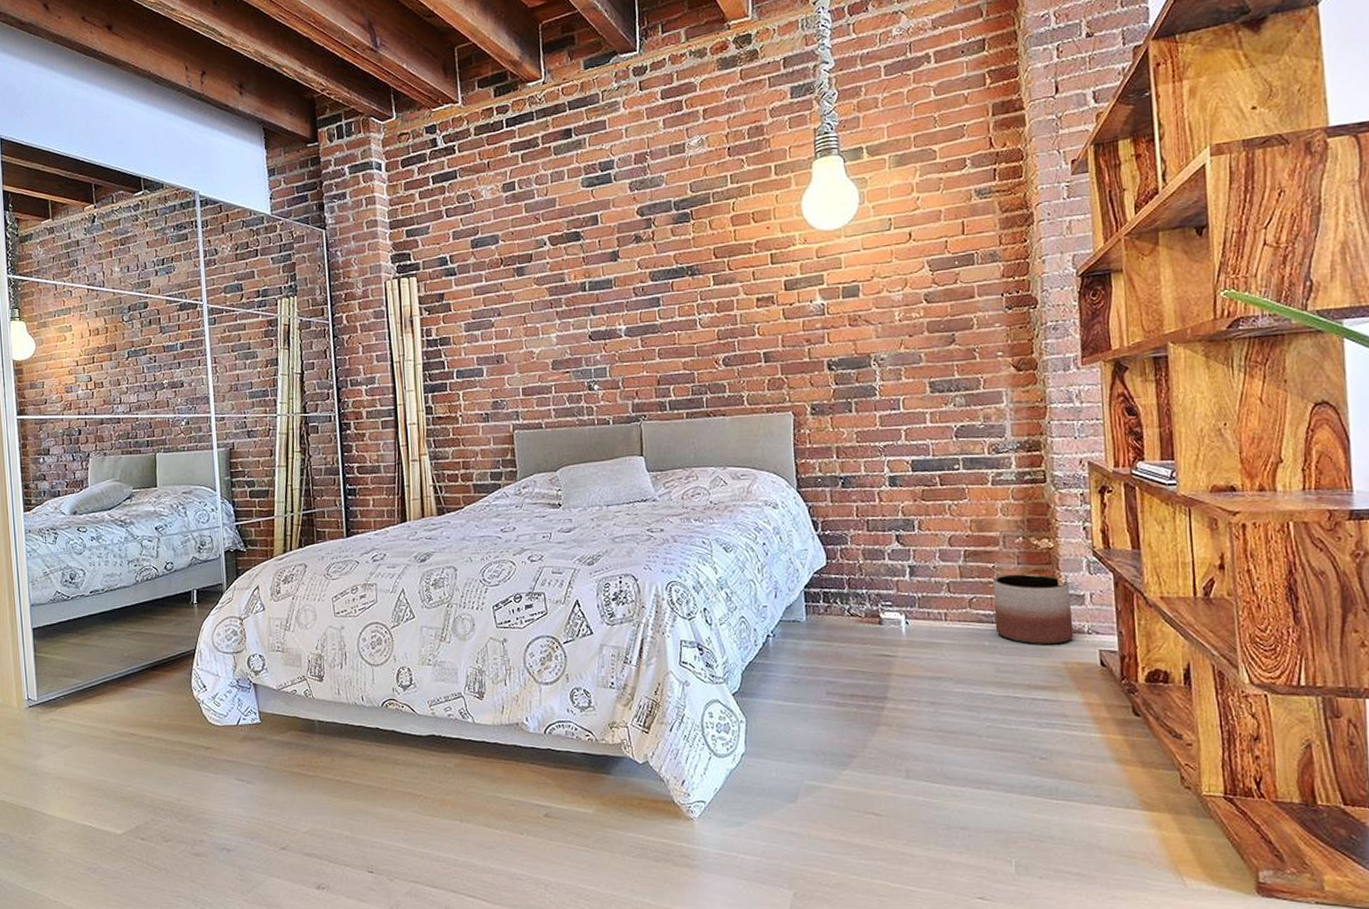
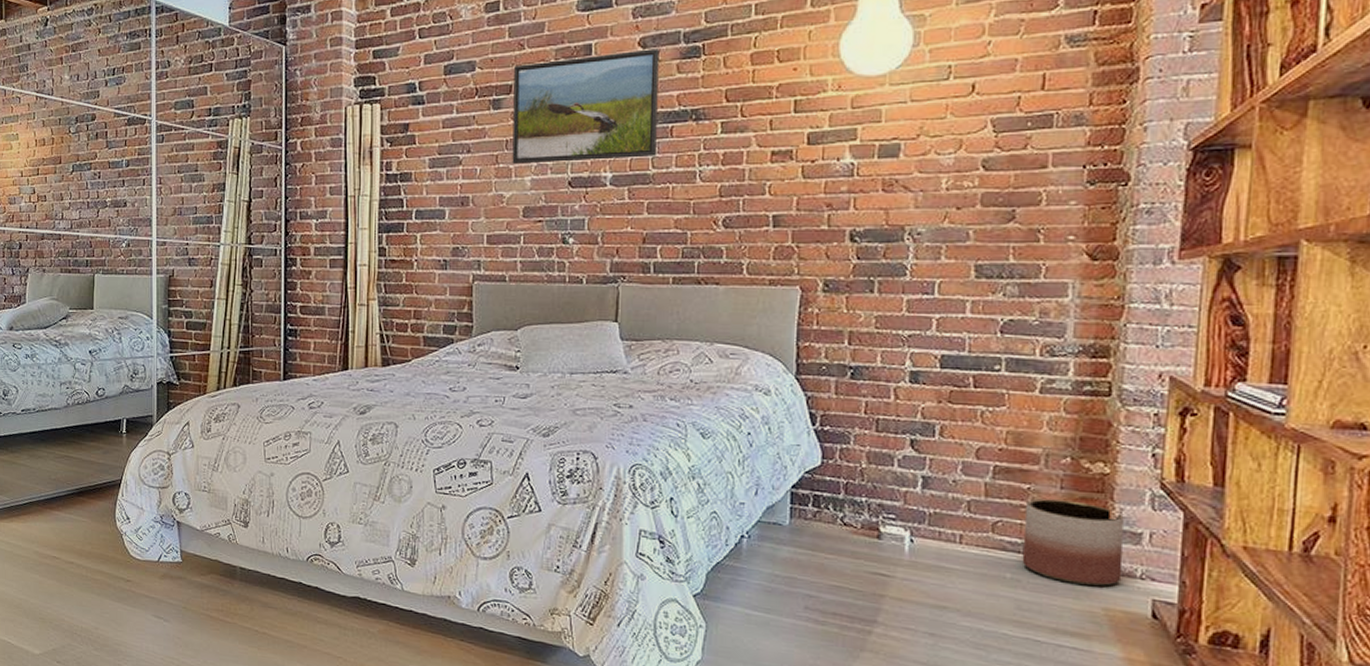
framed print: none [533,216,661,323] -> present [512,49,659,164]

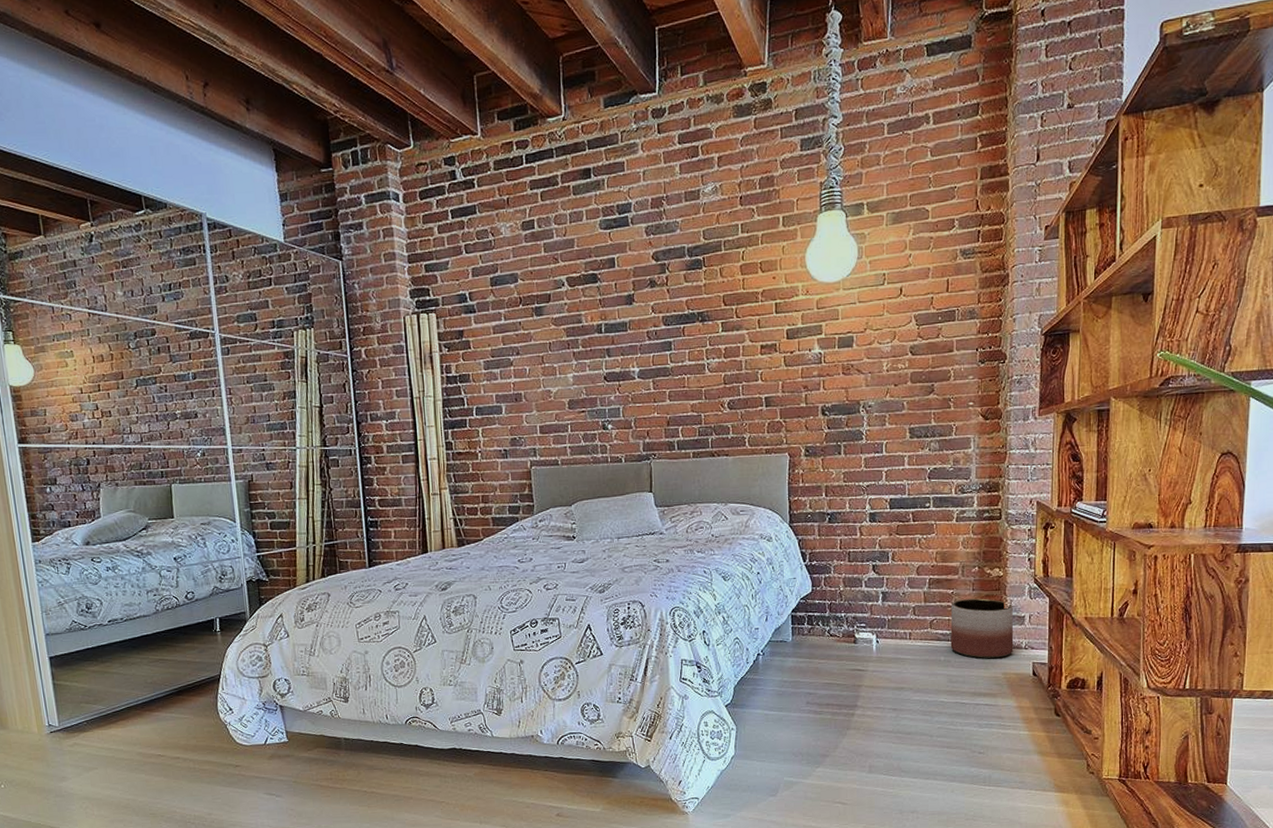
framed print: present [512,49,659,164] -> none [551,261,673,363]

